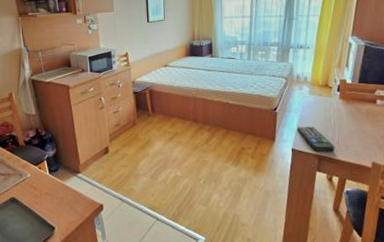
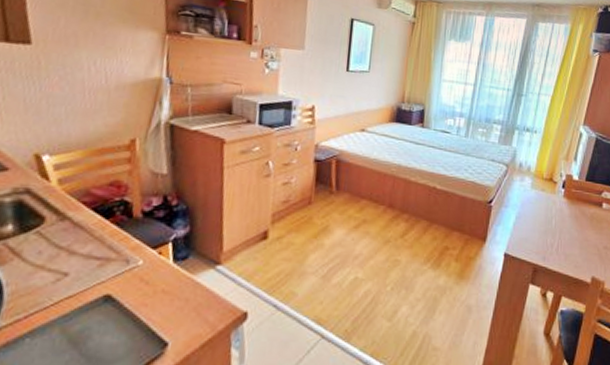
remote control: present [296,126,335,152] -> none [512,226,554,261]

